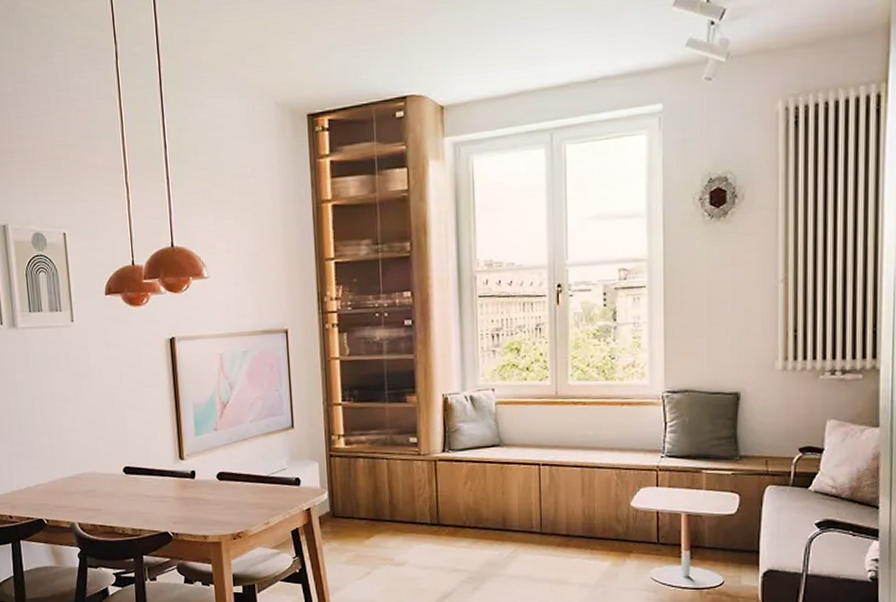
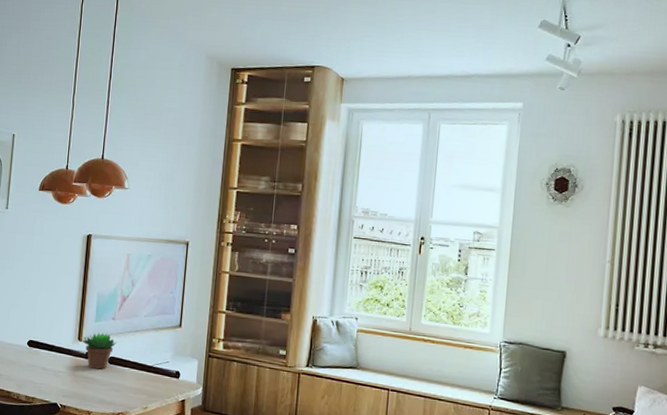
succulent plant: none [184,446,224,488] -> present [82,332,117,370]

